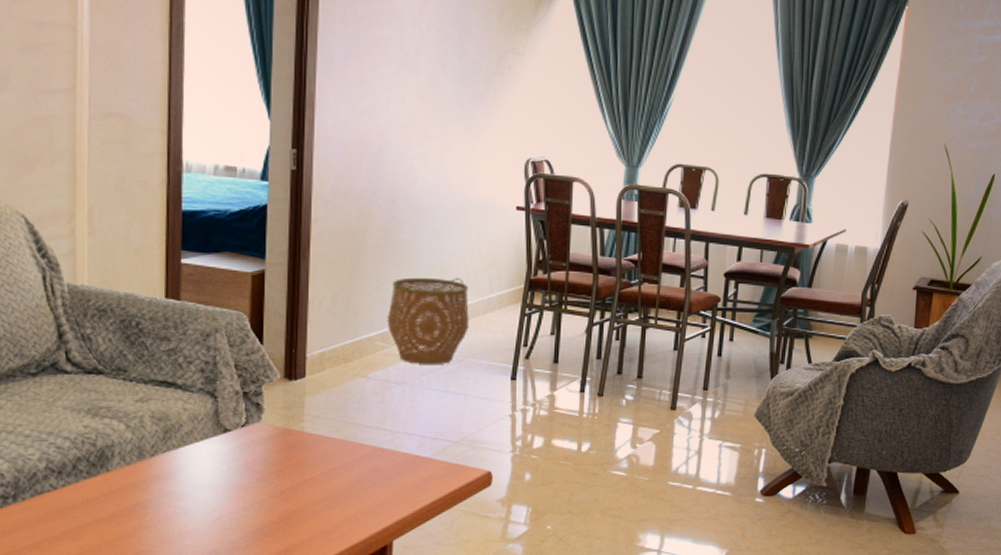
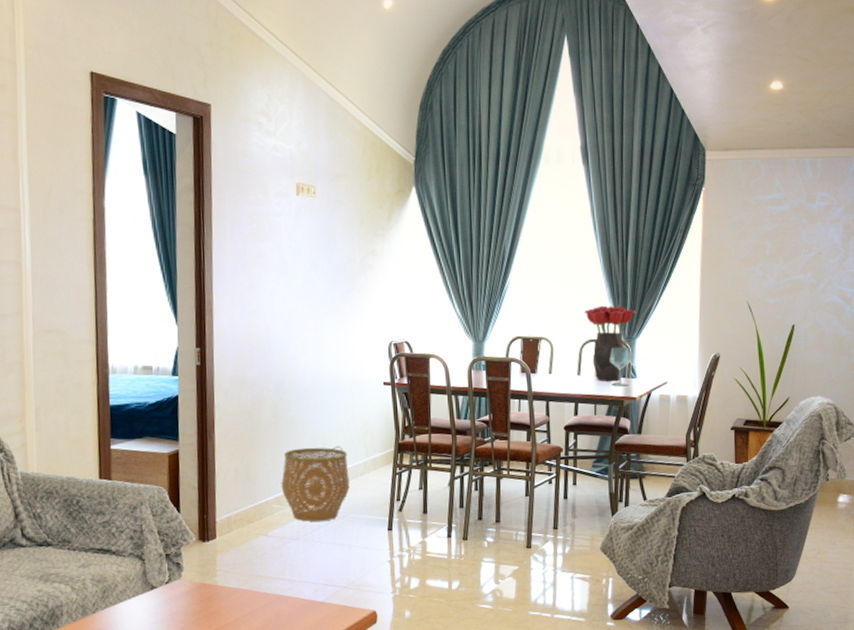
bouquet: none [758,135,817,224] -> present [585,305,636,381]
wine glass: none [782,185,808,232] -> present [609,347,631,387]

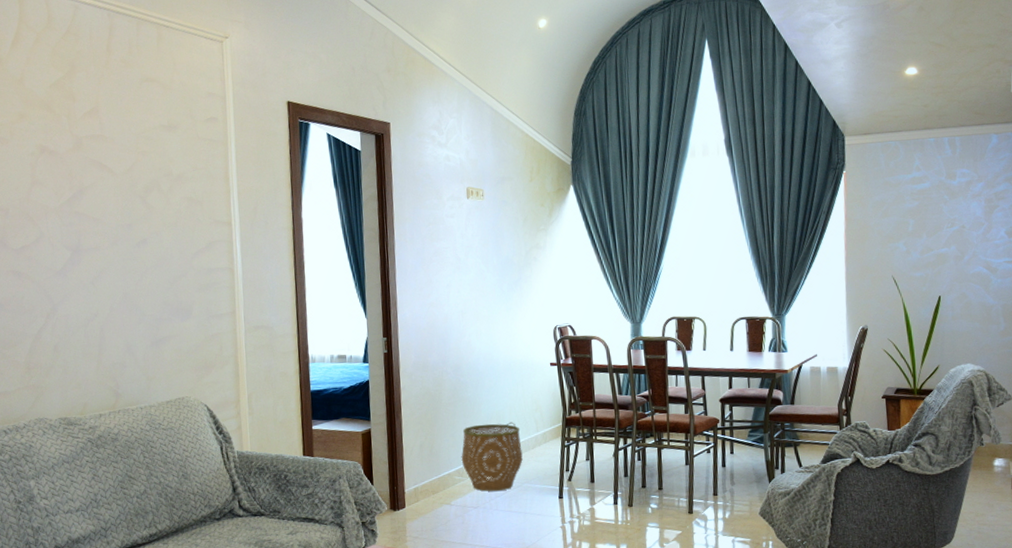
bouquet: present [585,305,636,381] -> none [735,285,784,356]
wine glass: present [609,347,631,387] -> none [760,323,782,360]

